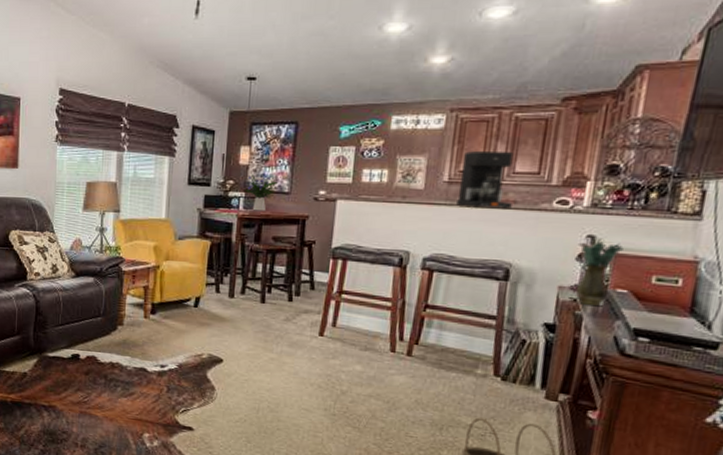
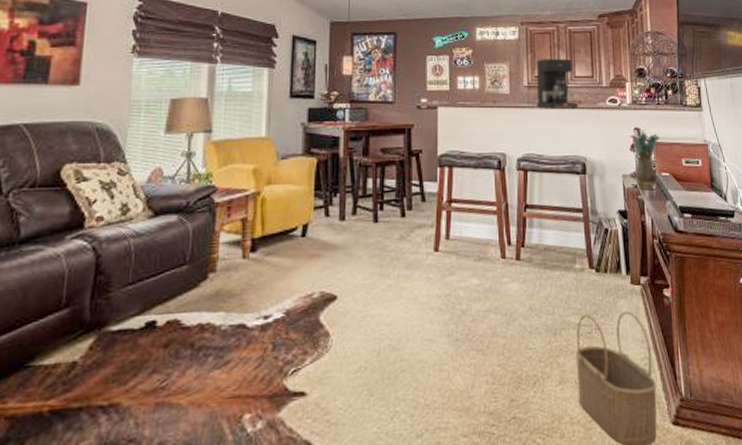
flower arrangement: present [243,173,279,211] -> none [348,83,383,123]

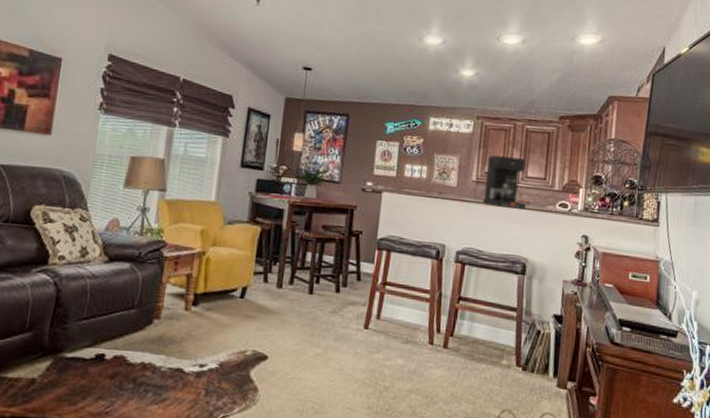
flower arrangement: none [348,83,383,123] -> present [296,160,330,199]
vase: present [632,130,660,191] -> none [575,238,608,300]

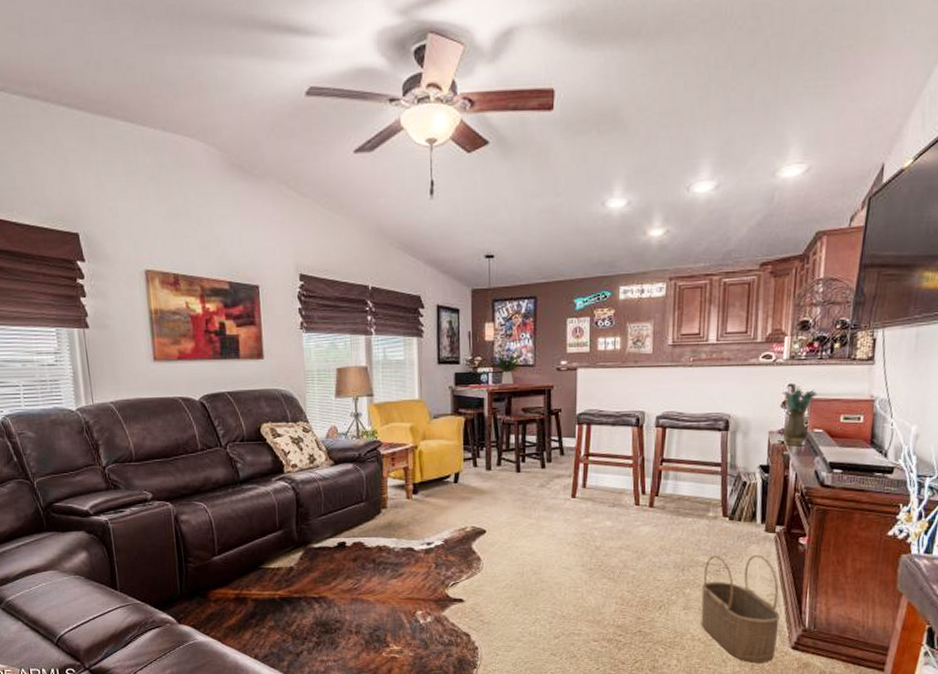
coffee maker: present [483,155,526,209] -> none [681,313,727,367]
vase: none [575,238,608,300] -> present [782,386,817,447]

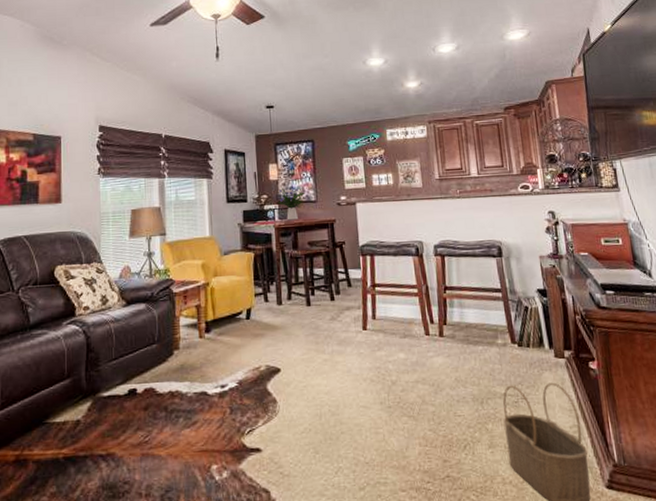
vase: present [782,386,817,447] -> none [547,213,576,270]

